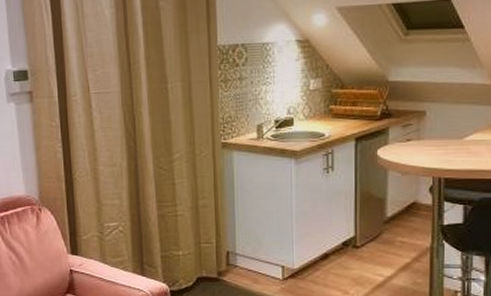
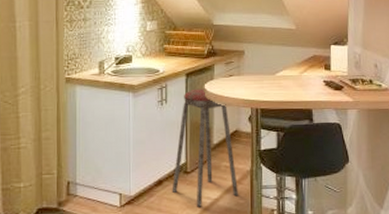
music stool: none [339,154,415,284] -> present [171,88,238,207]

